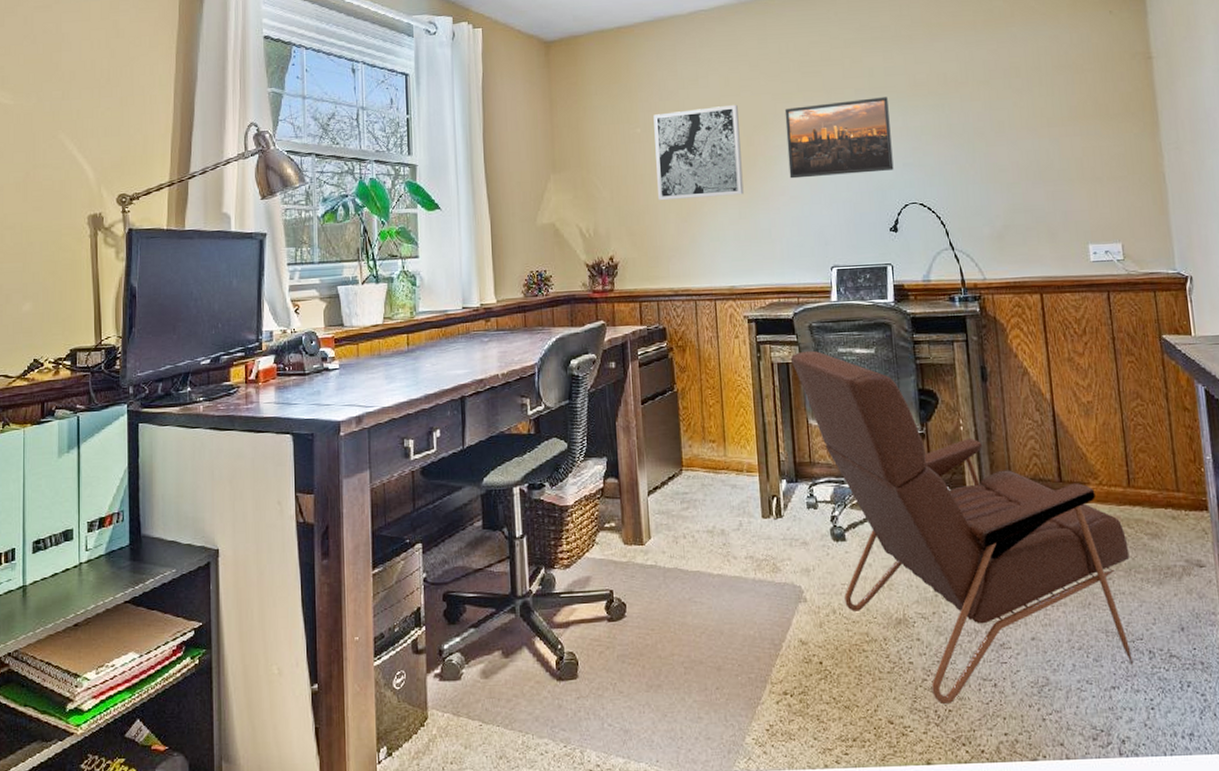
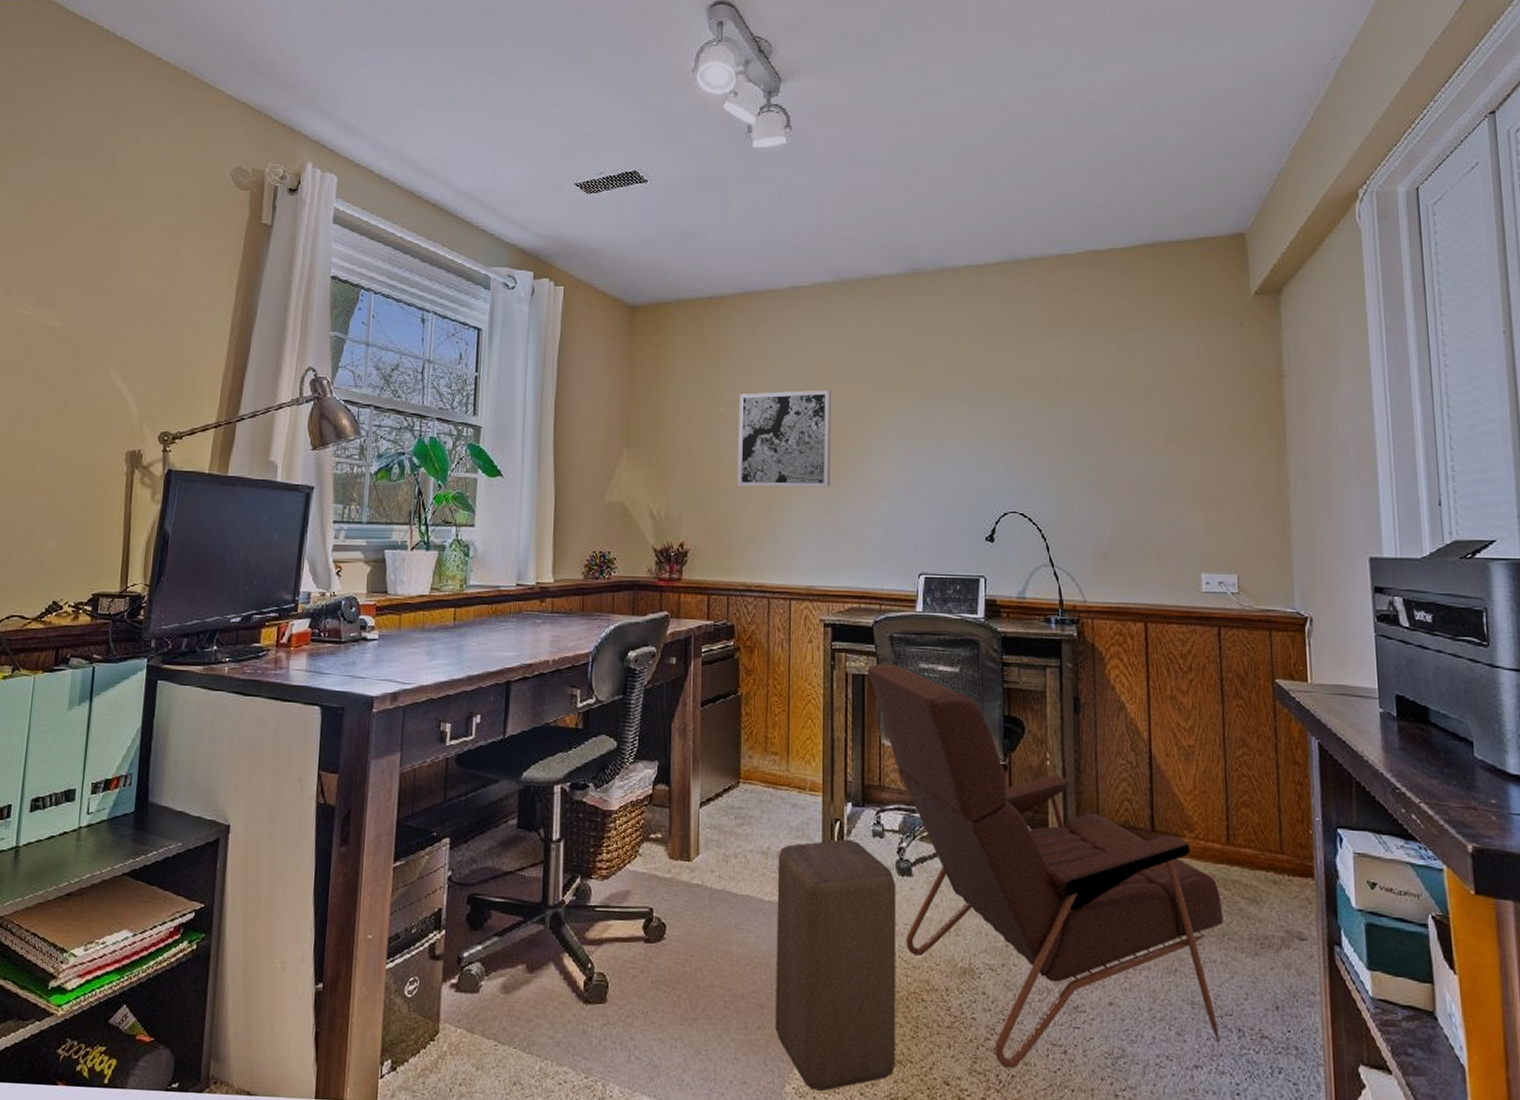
stool: none [722,512,844,739] -> present [775,839,896,1091]
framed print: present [784,97,894,179] -> none [881,395,995,476]

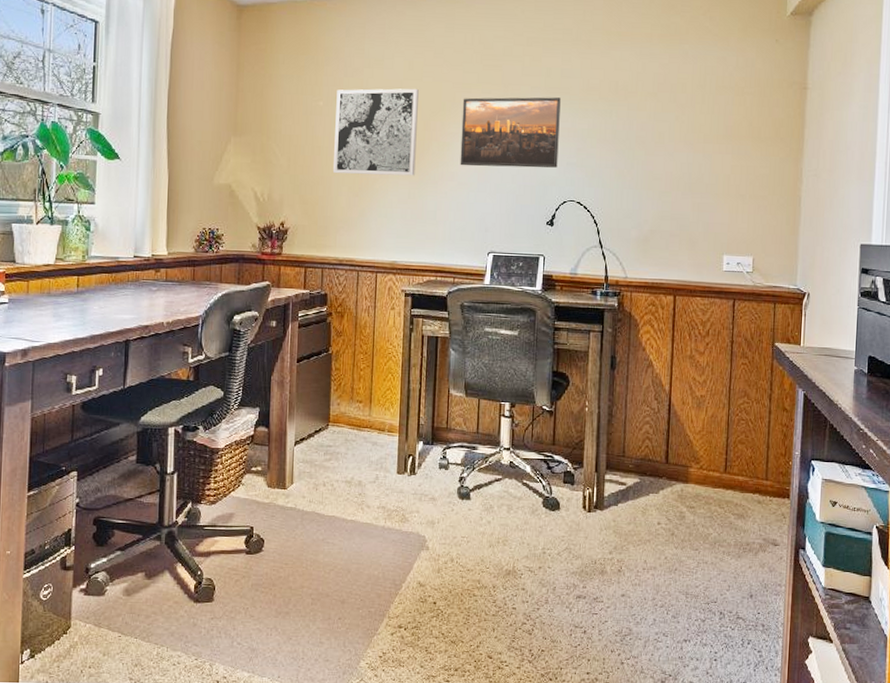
stool: present [775,839,896,1091] -> none [353,470,457,665]
armchair: present [866,663,1224,1068] -> none [440,327,717,644]
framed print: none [881,395,995,476] -> present [460,97,561,168]

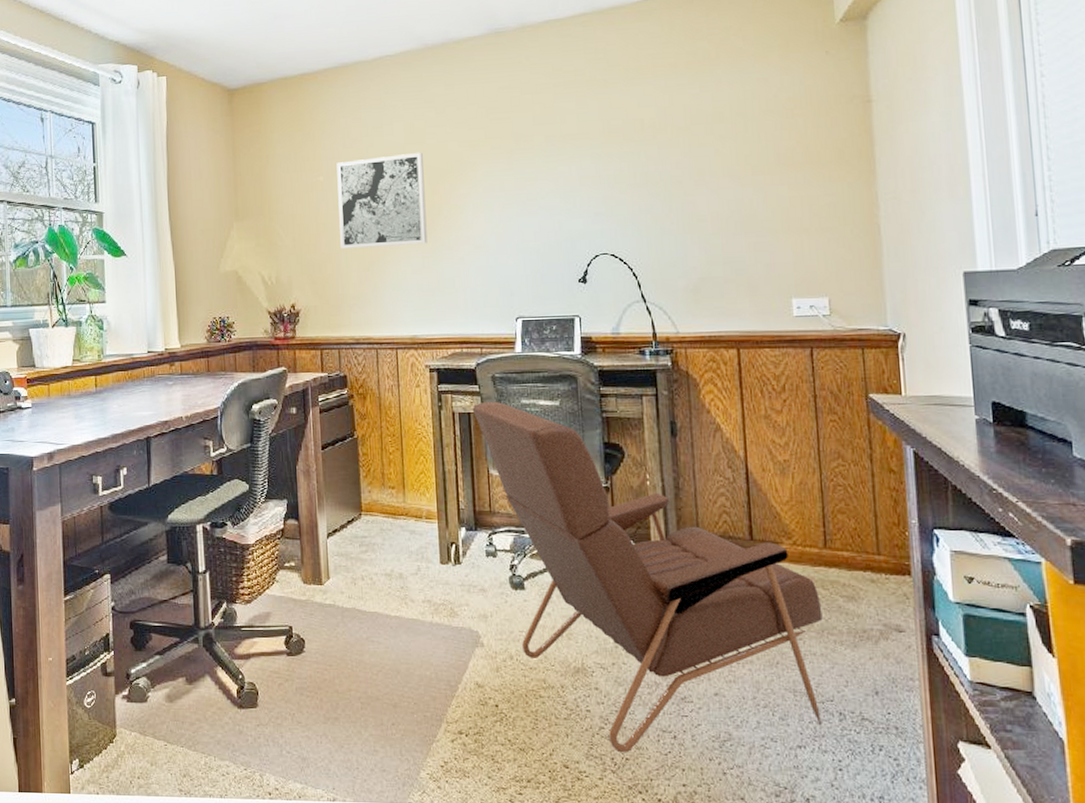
armchair: none [440,327,717,644] -> present [472,401,823,752]
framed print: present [460,97,561,168] -> none [471,144,584,228]

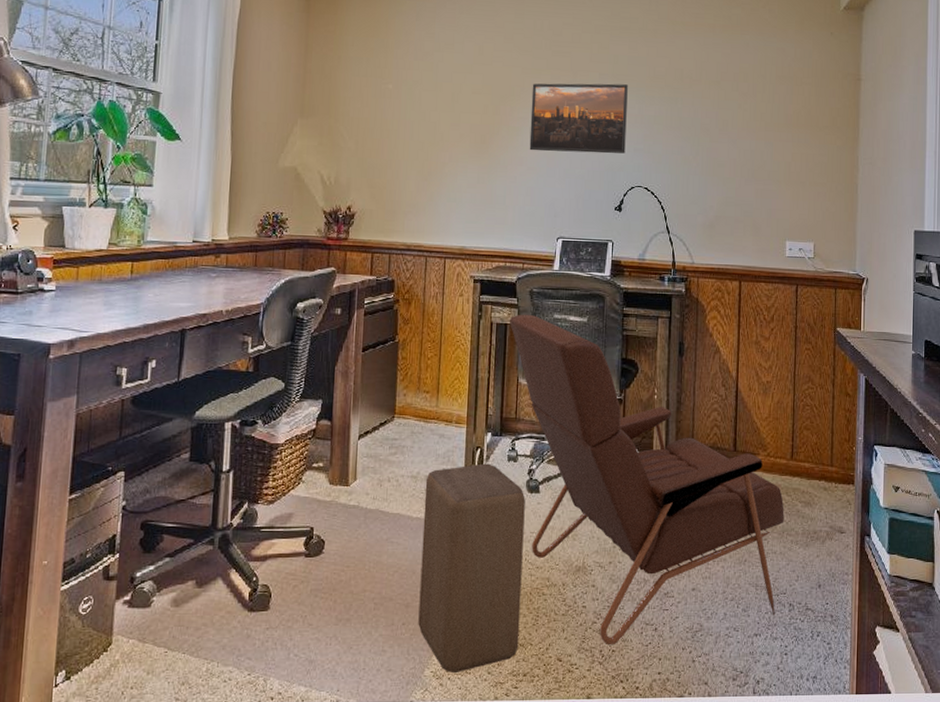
wall art: present [336,152,428,250] -> none [402,72,489,161]
stool: none [400,559,519,776] -> present [418,463,525,672]
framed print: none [471,144,584,228] -> present [529,83,628,154]

